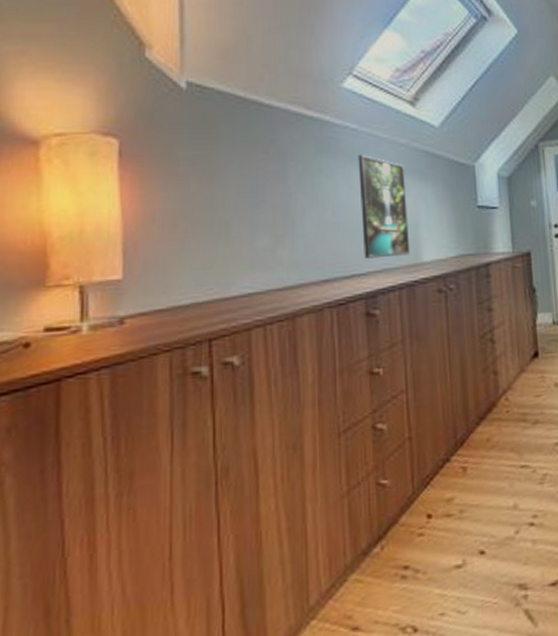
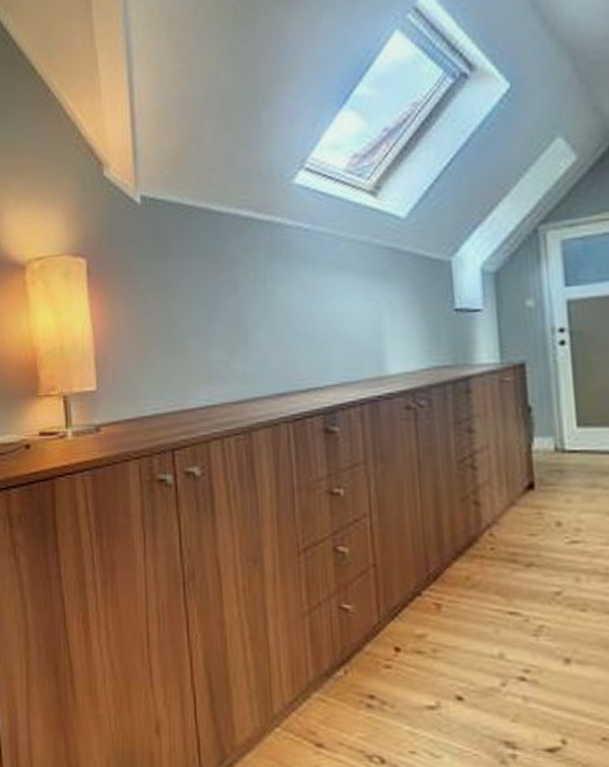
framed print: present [358,154,409,260] -> none [312,256,372,373]

